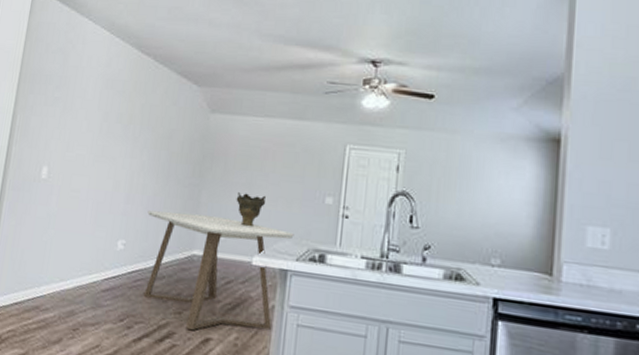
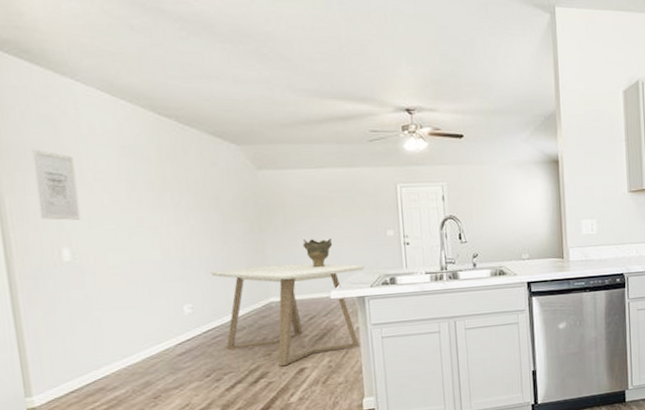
wall art: none [36,76,71,142] -> present [32,149,81,220]

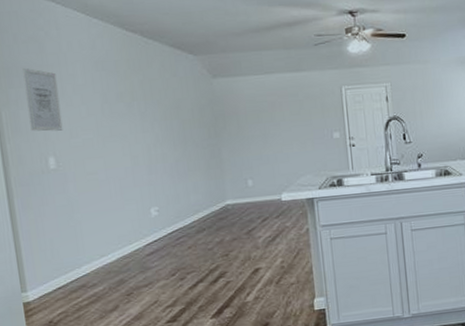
dining table: present [210,263,365,367] -> none [173,167,313,267]
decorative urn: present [302,238,332,268] -> none [255,141,282,171]

